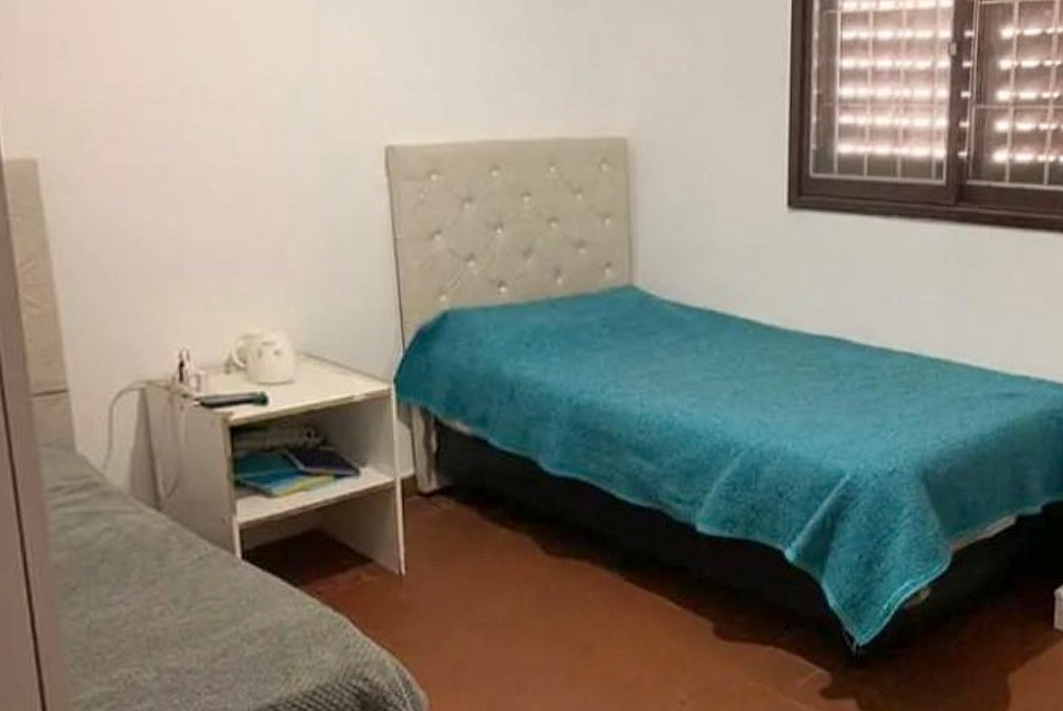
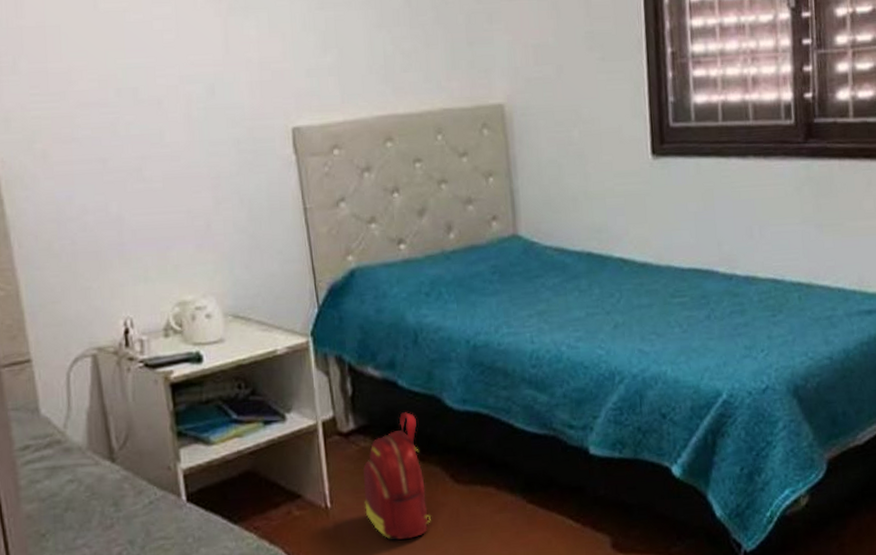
backpack: none [443,474,517,615] -> present [362,412,431,541]

